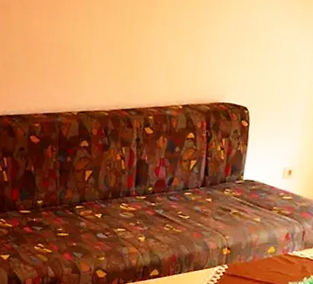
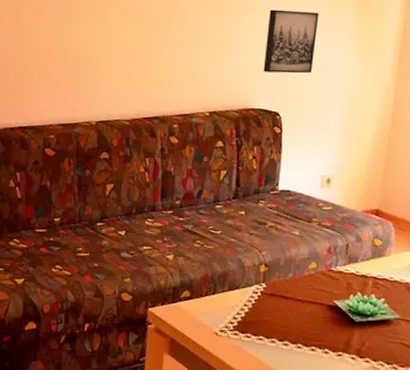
wall art: none [234,8,290,71] -> present [263,9,319,74]

